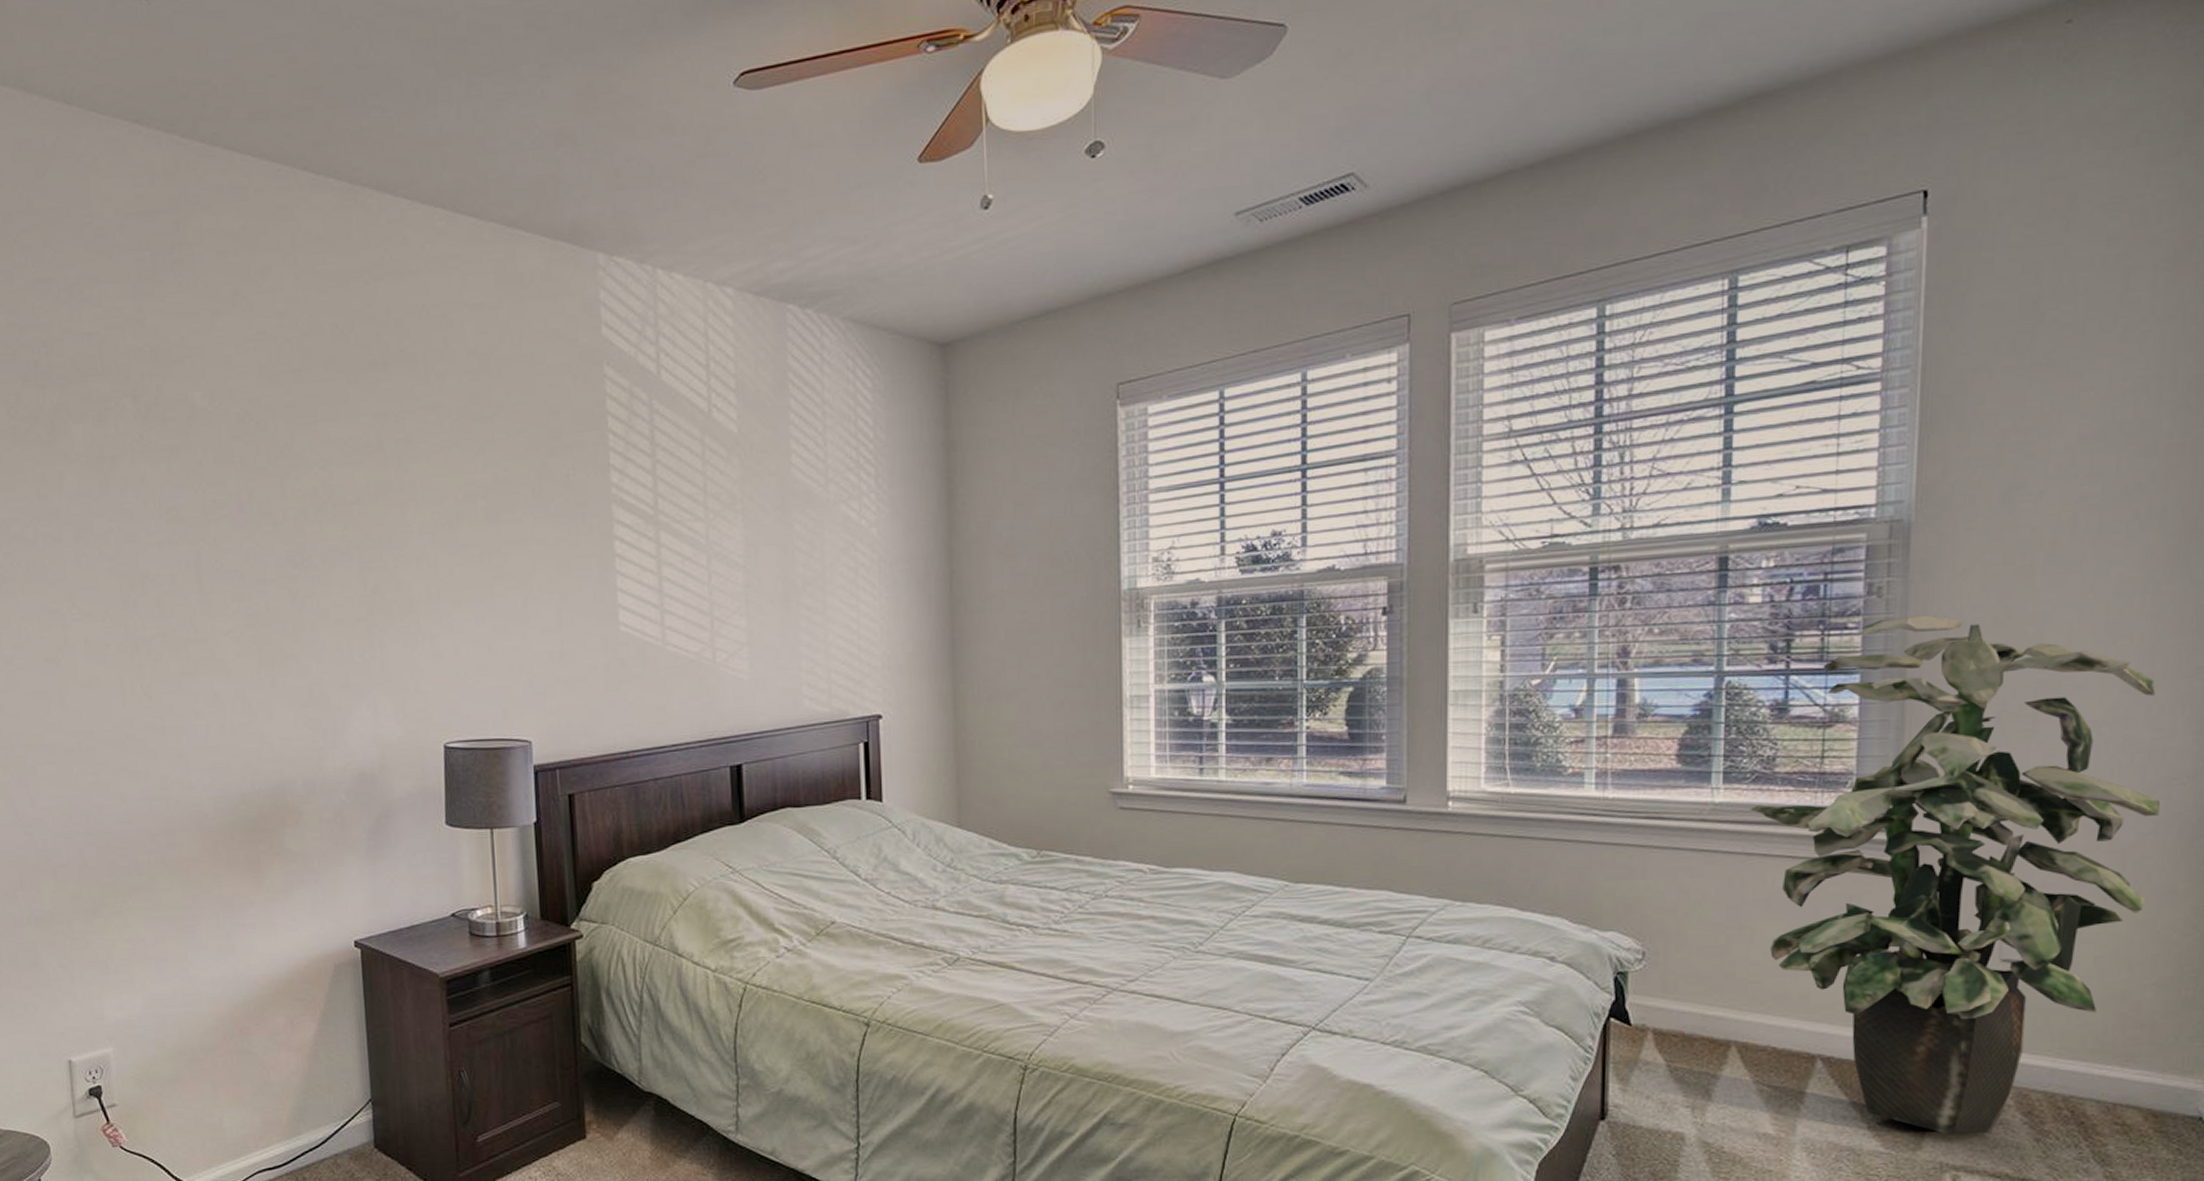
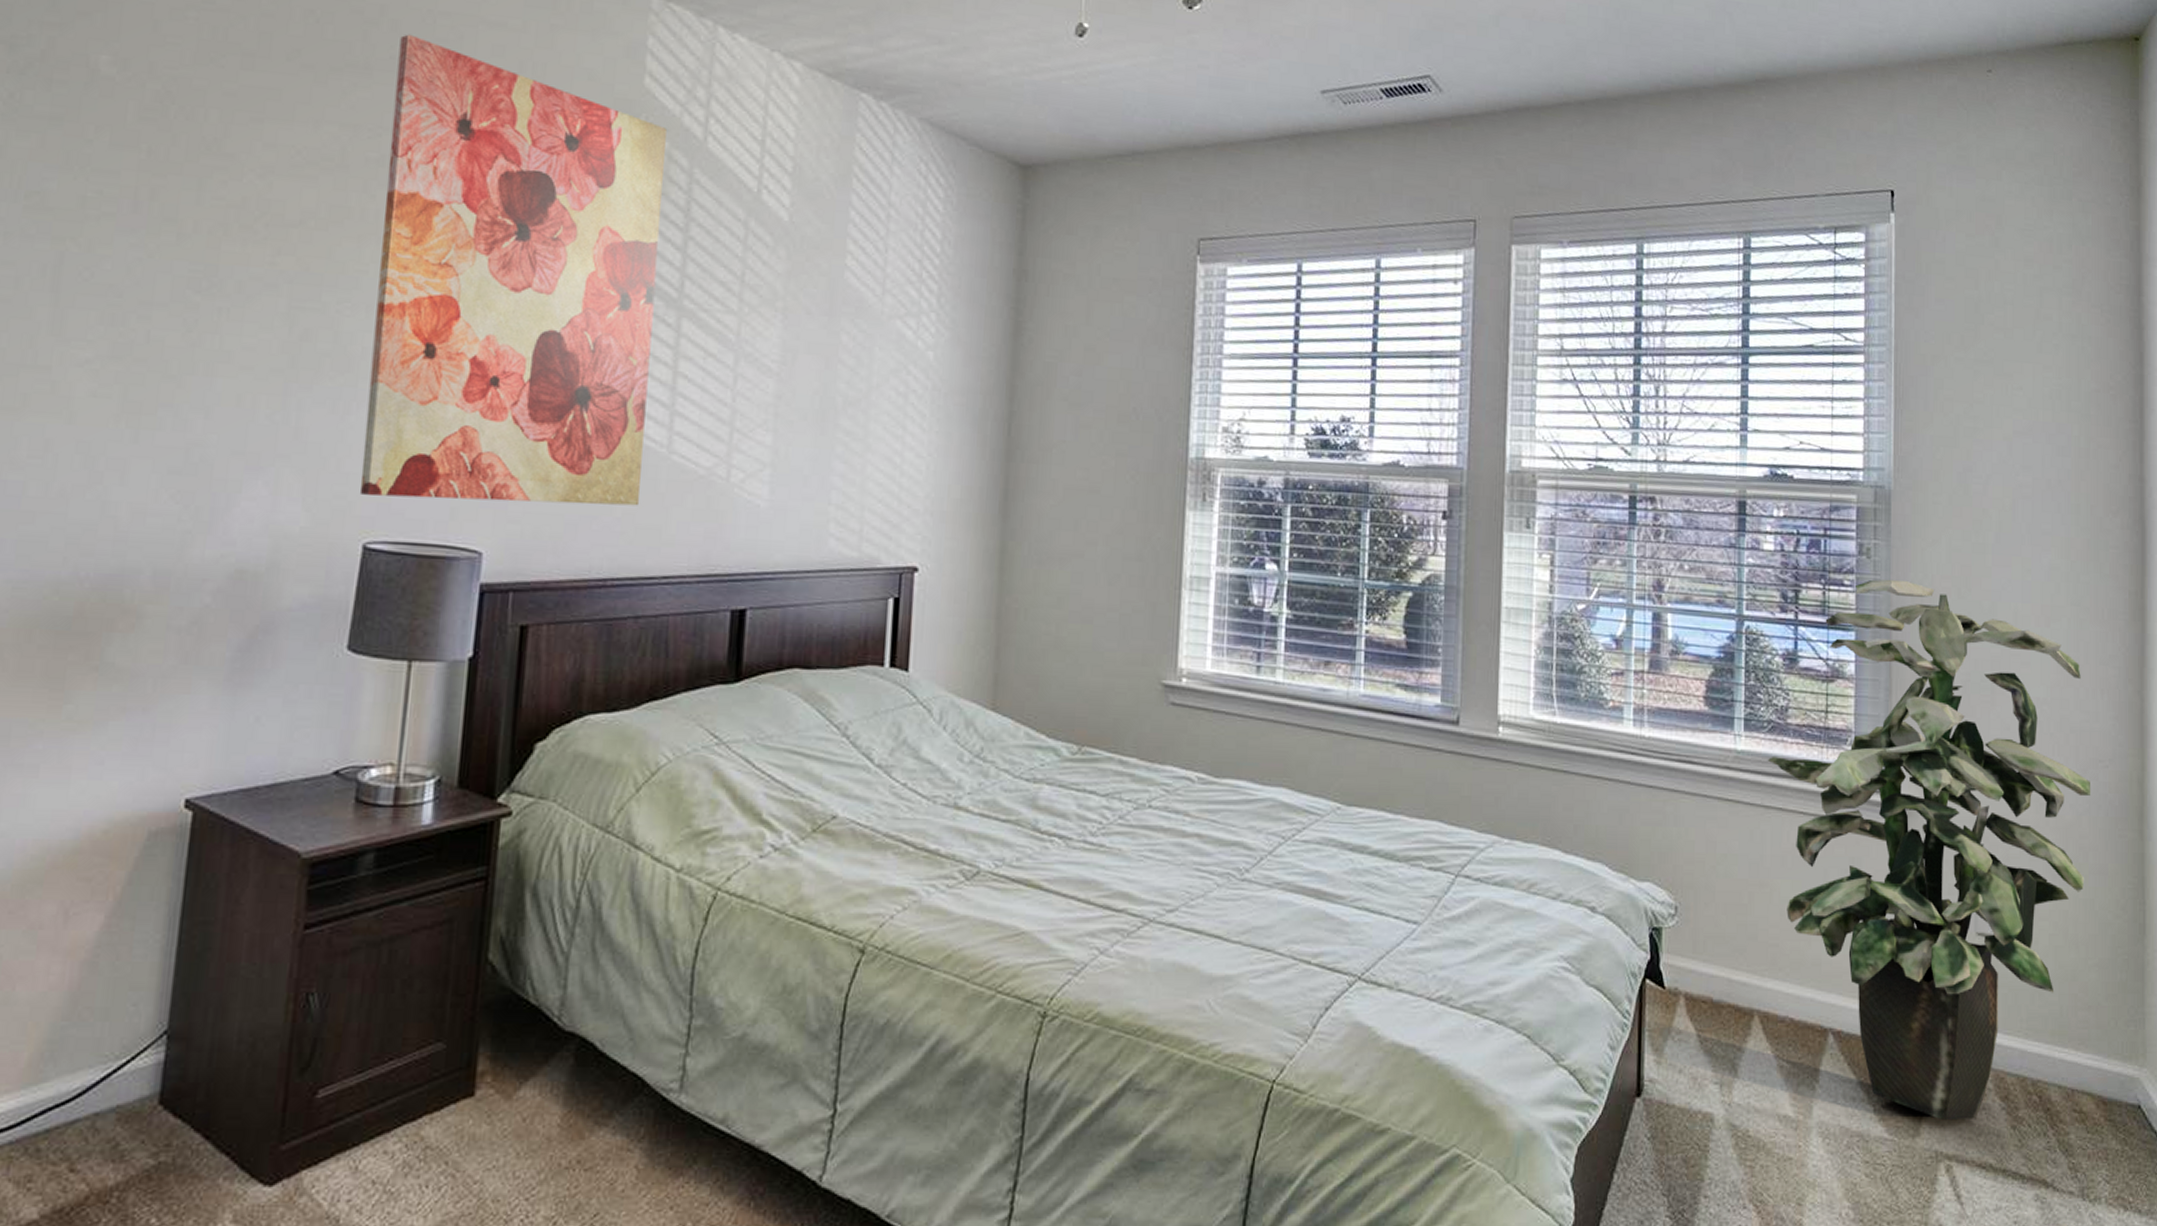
wall art: none [405,328,646,708] -> present [359,34,667,506]

